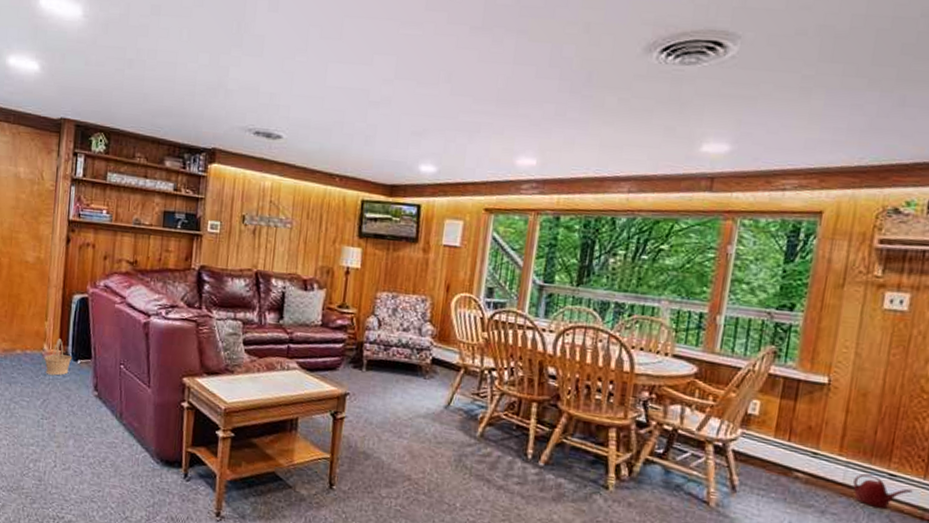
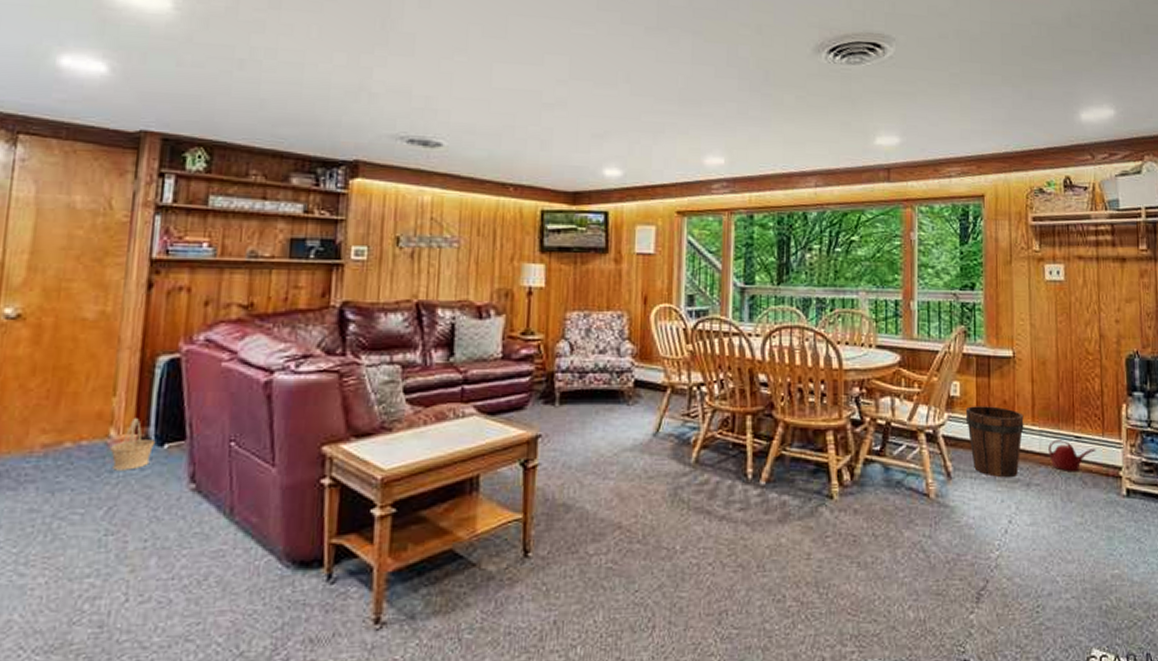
bucket: none [761,426,830,503] -> present [965,406,1024,478]

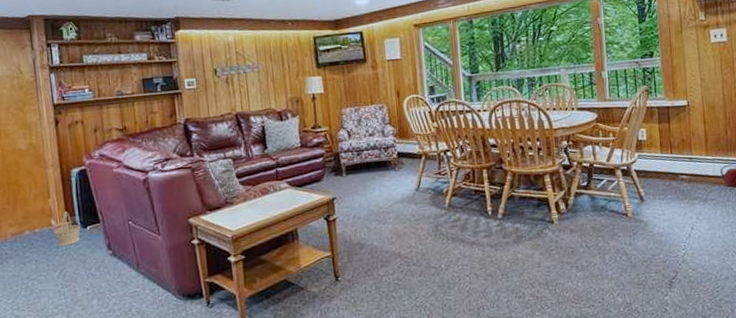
bucket: present [965,406,1024,478] -> none [651,144,700,197]

